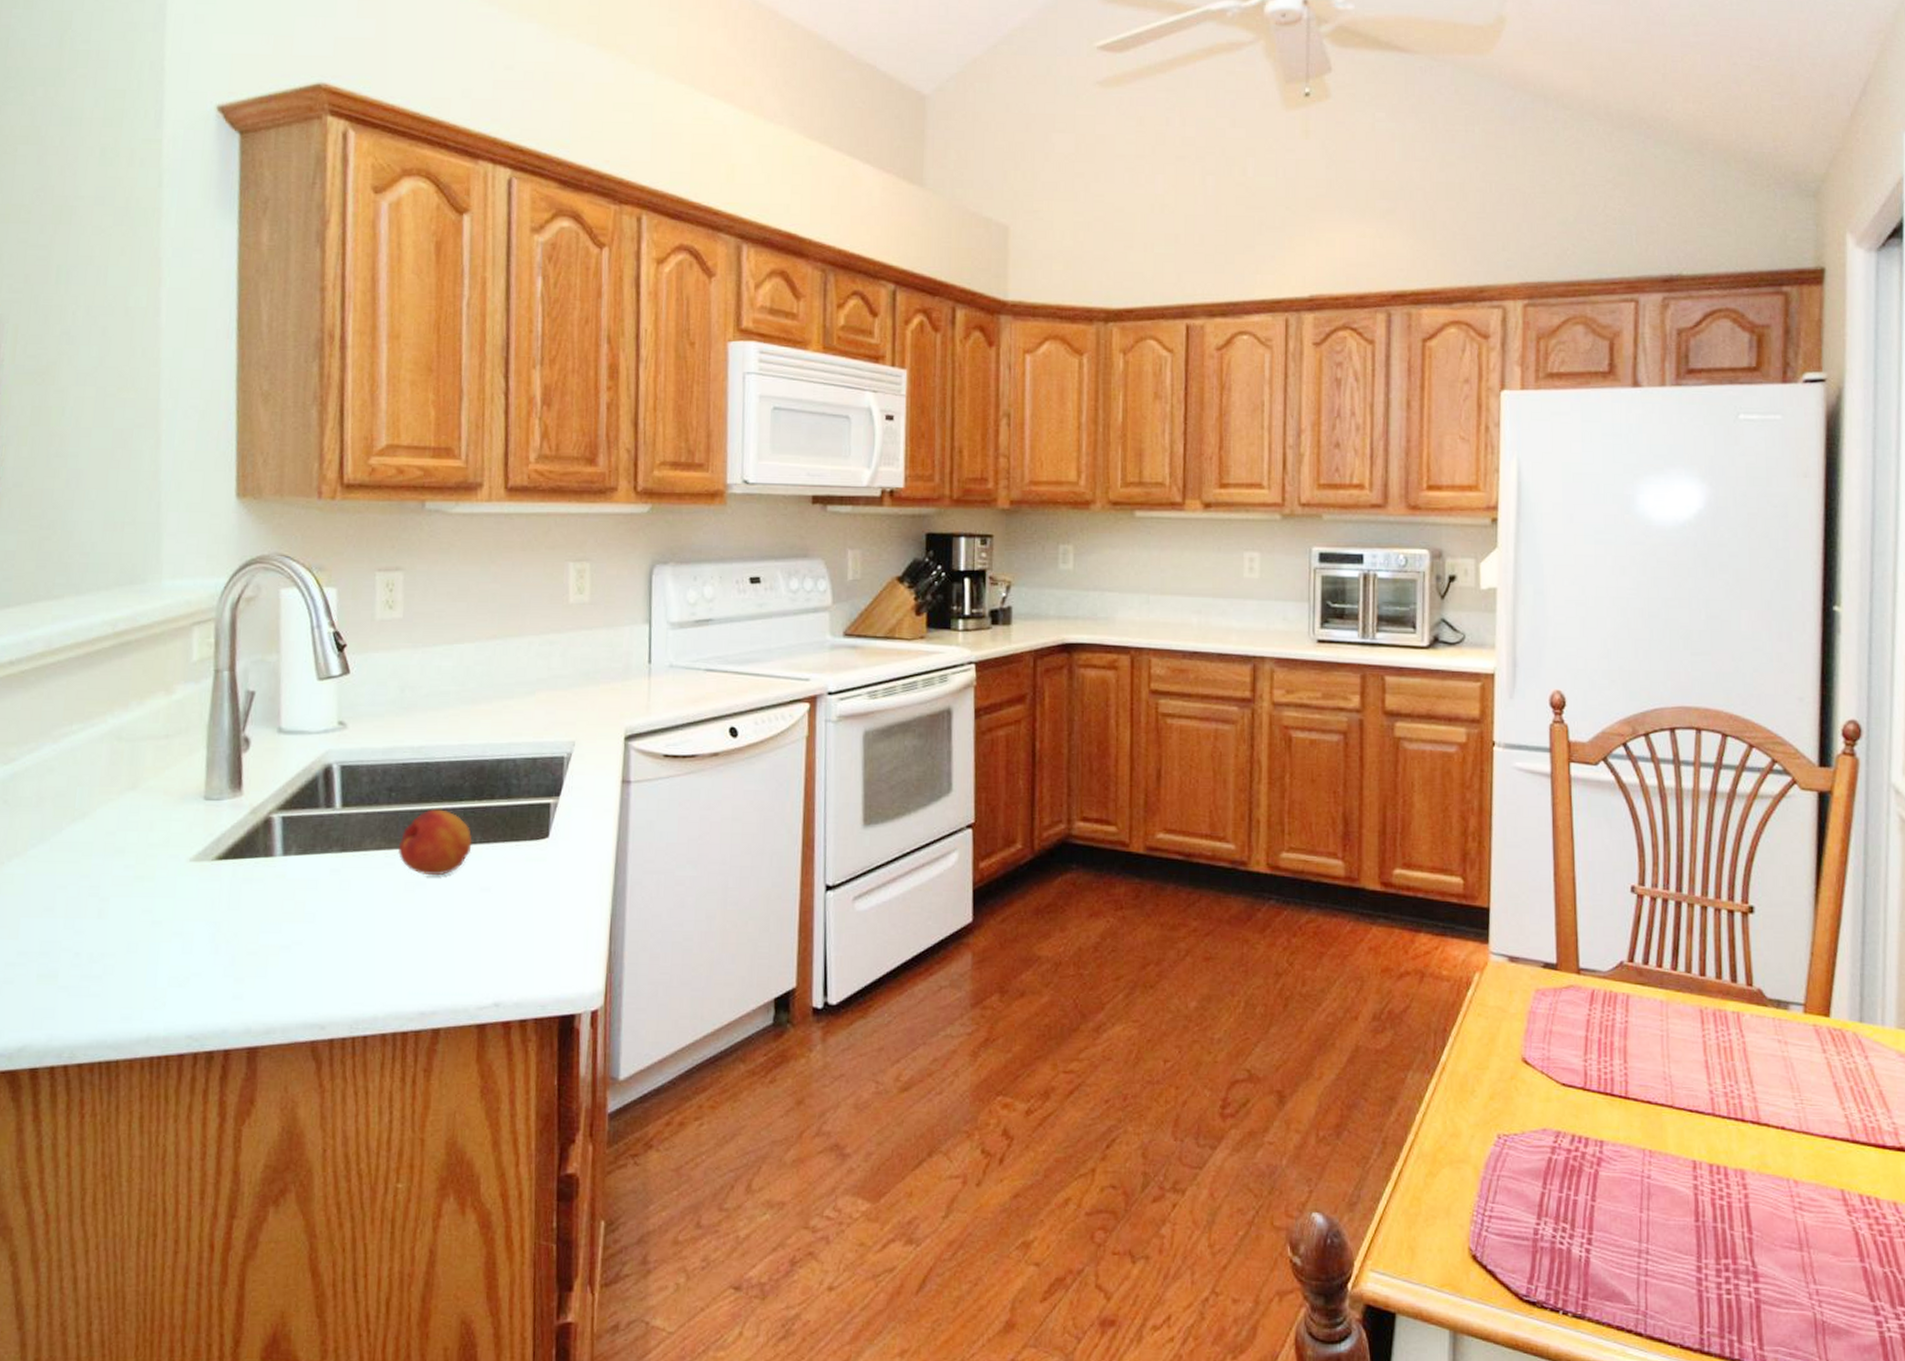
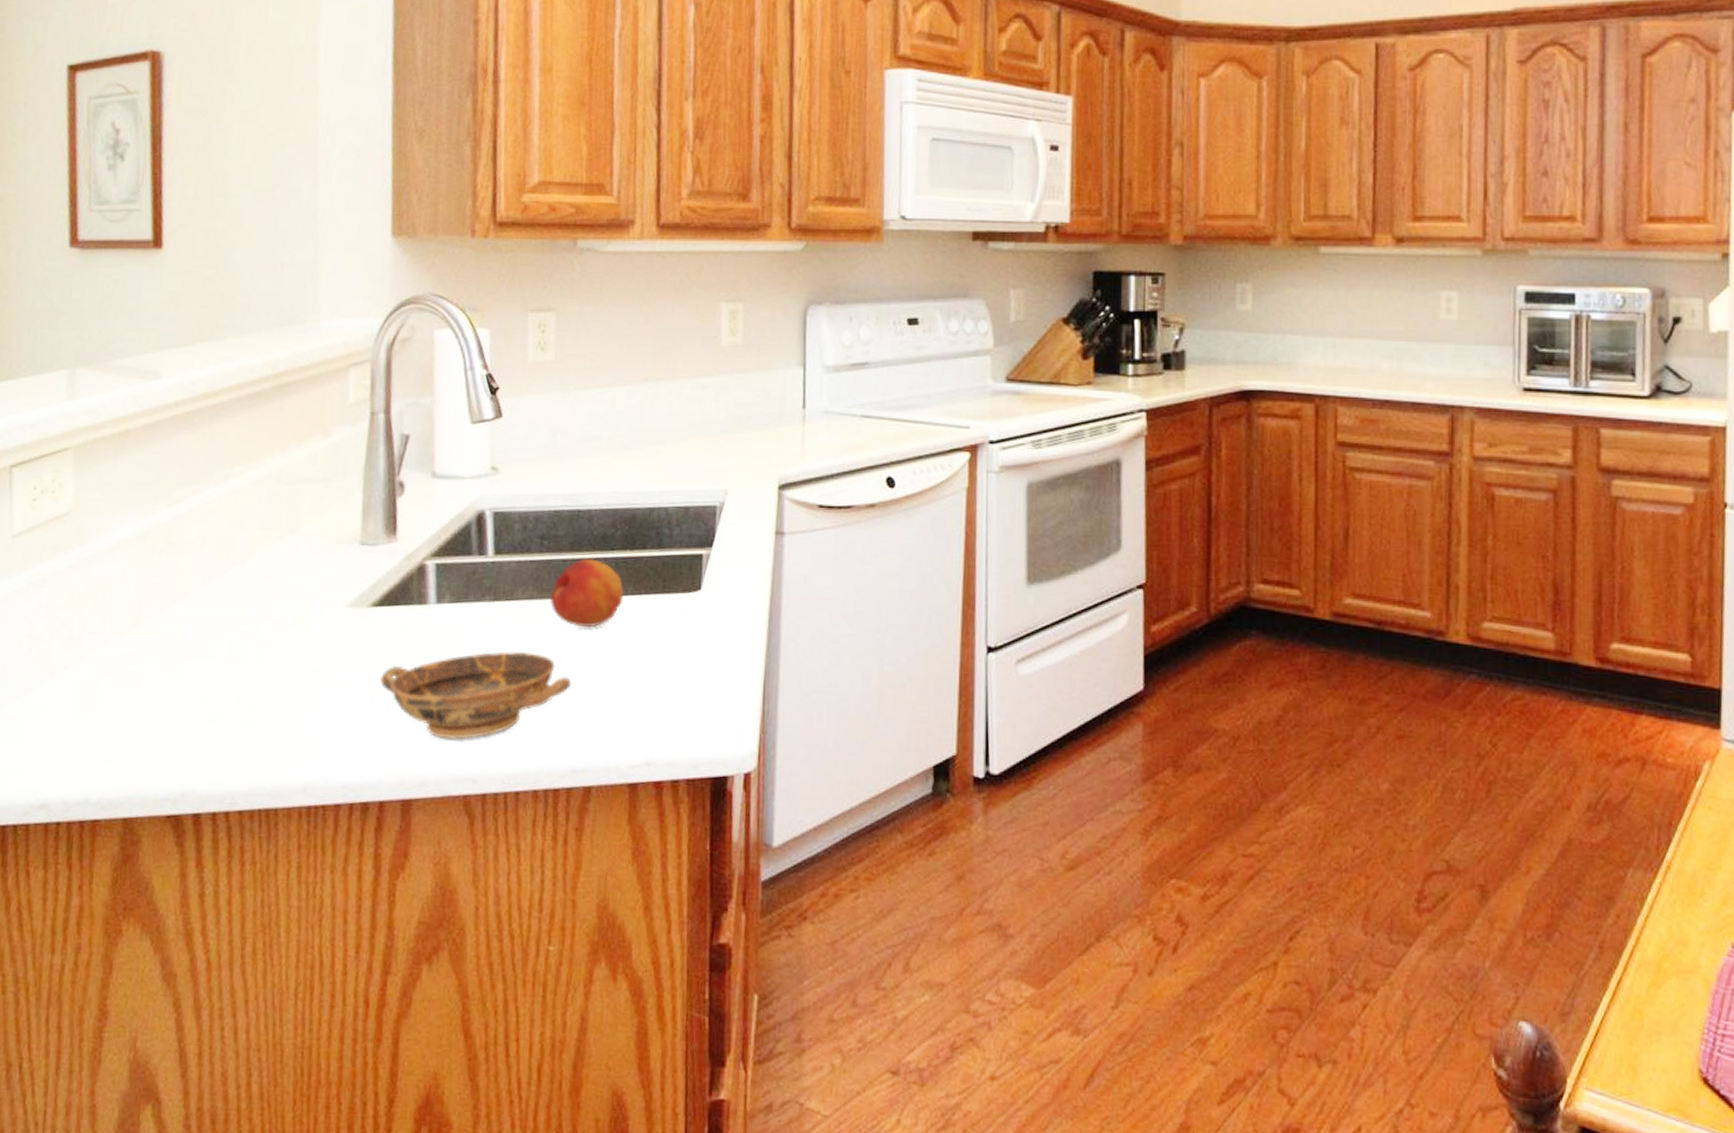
bowl: none [225,899,420,987] -> present [380,650,572,740]

